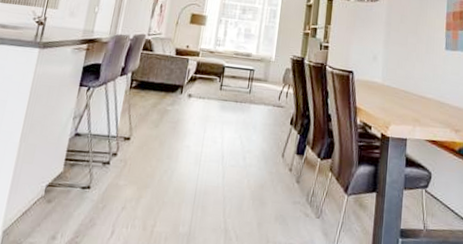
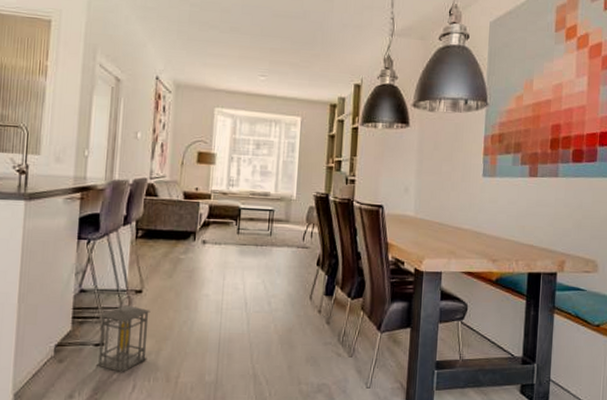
lantern: none [81,142,136,218] -> present [97,296,151,373]

